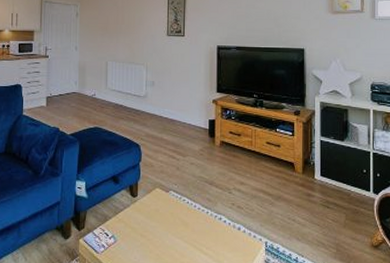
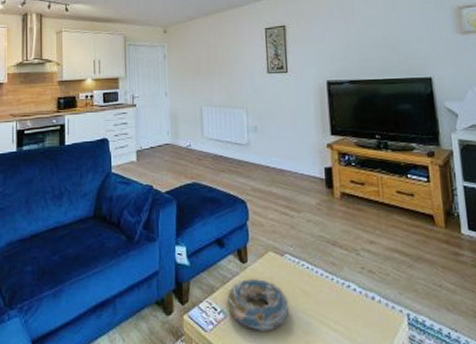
decorative bowl: none [117,210,170,255] -> present [226,278,289,332]

